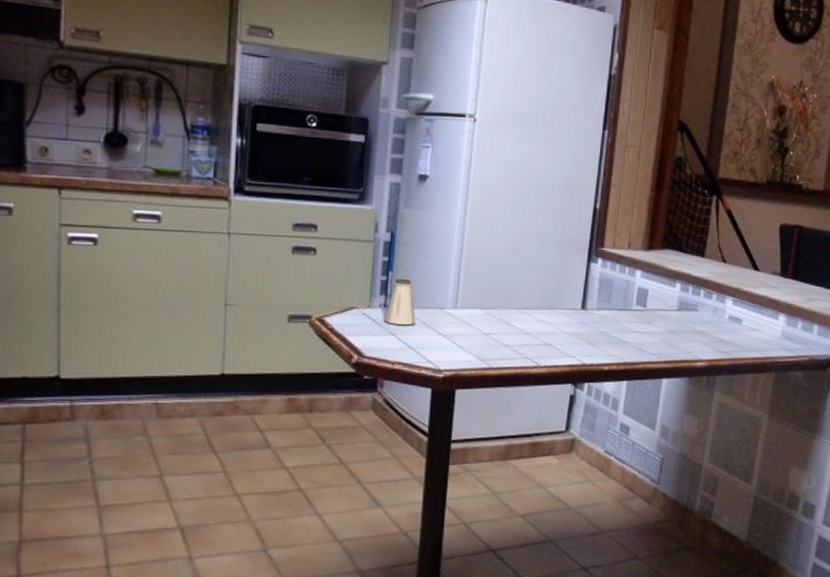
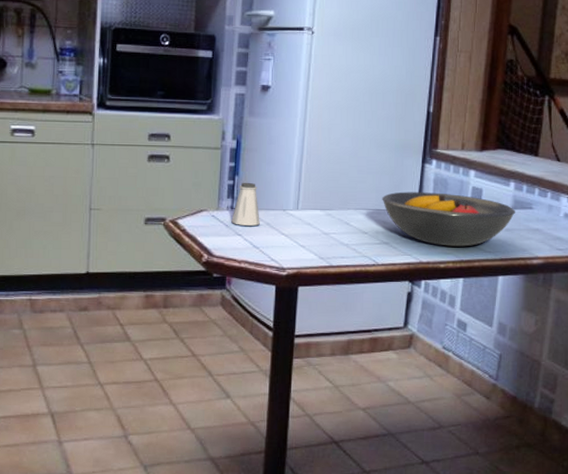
fruit bowl: none [545,291,682,349] -> present [382,191,516,247]

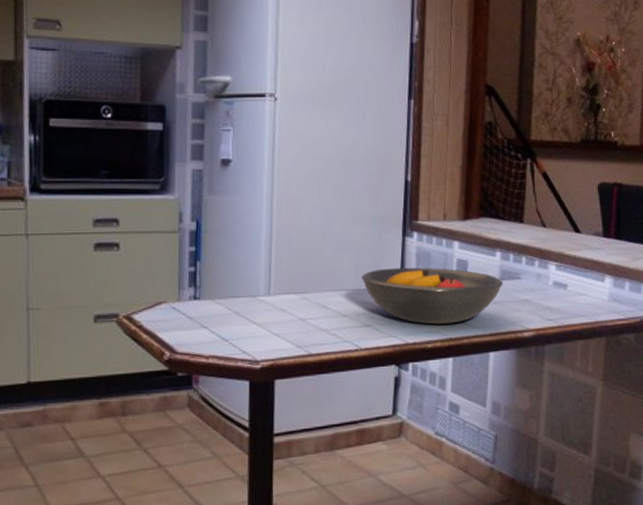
saltshaker: present [231,182,260,226] -> none [195,268,228,317]

